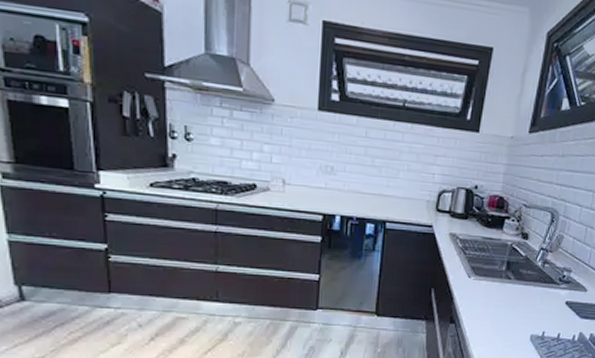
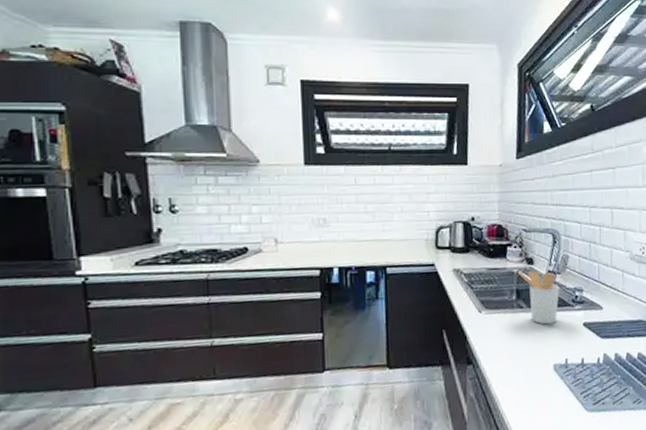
utensil holder: none [511,242,549,298] -> present [517,269,559,325]

